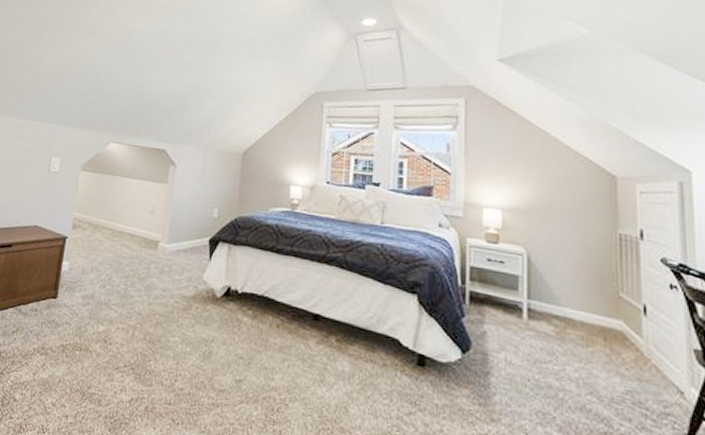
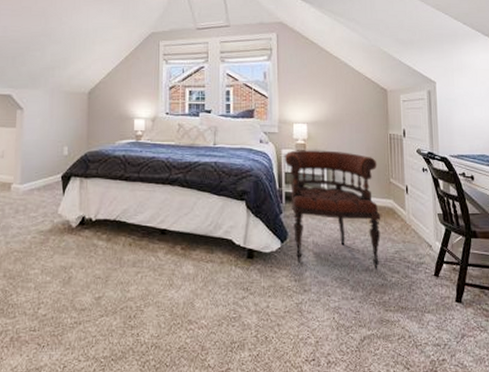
armchair: none [470,240,605,411] -> present [284,150,381,270]

